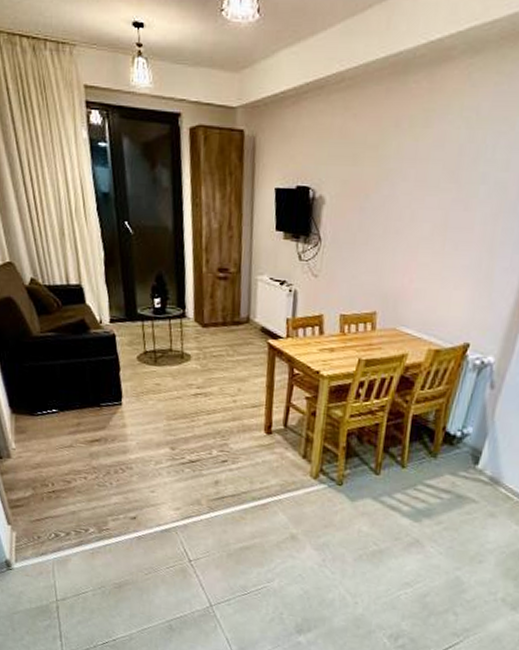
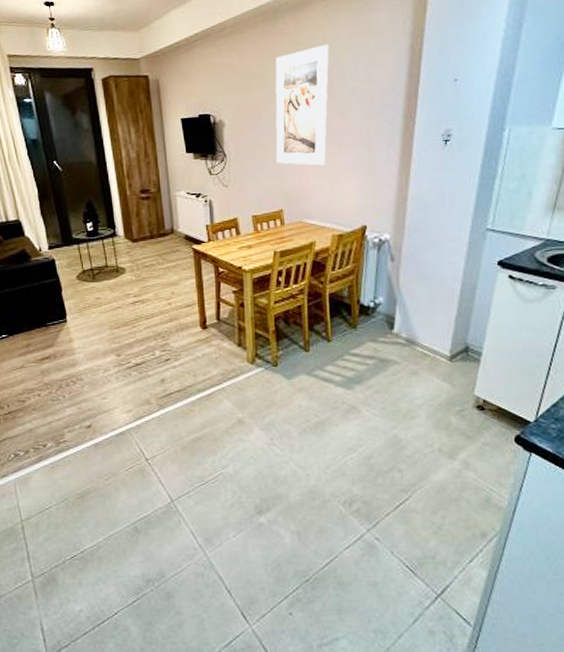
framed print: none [378,114,466,266] -> present [275,44,329,166]

